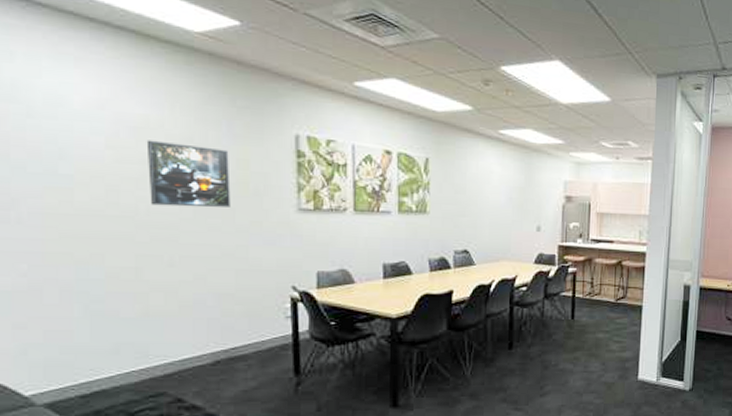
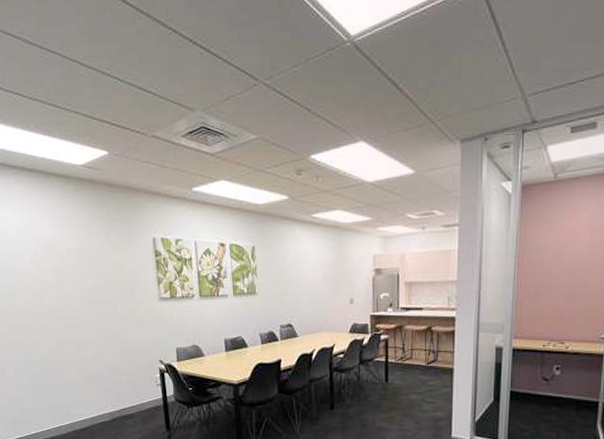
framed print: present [146,140,231,208] -> none [55,253,113,303]

